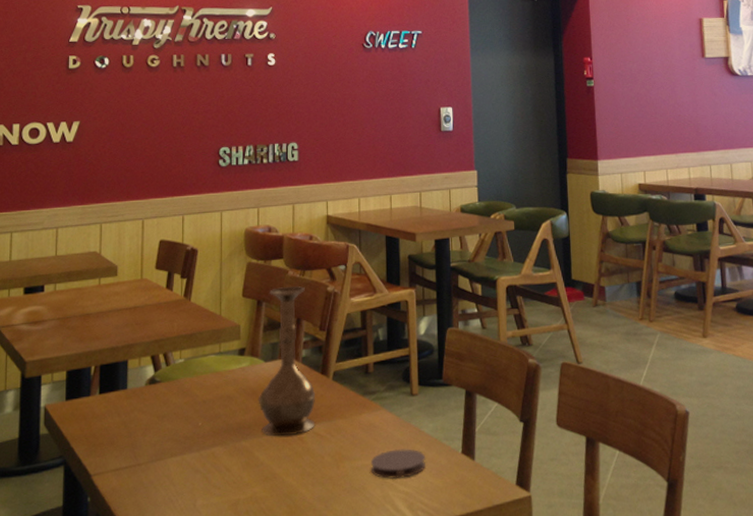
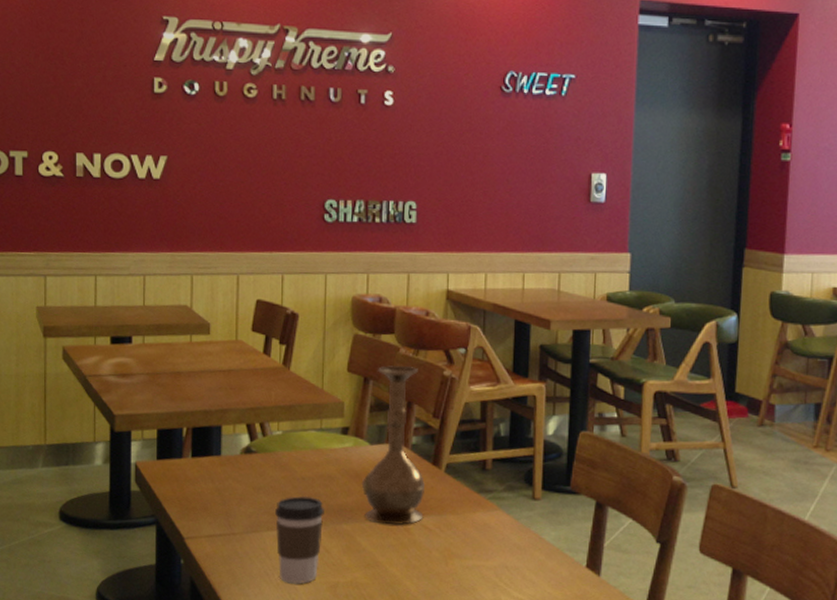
coffee cup: none [179,418,224,507] -> present [275,495,324,584]
coaster: present [371,449,425,480] -> none [483,553,544,585]

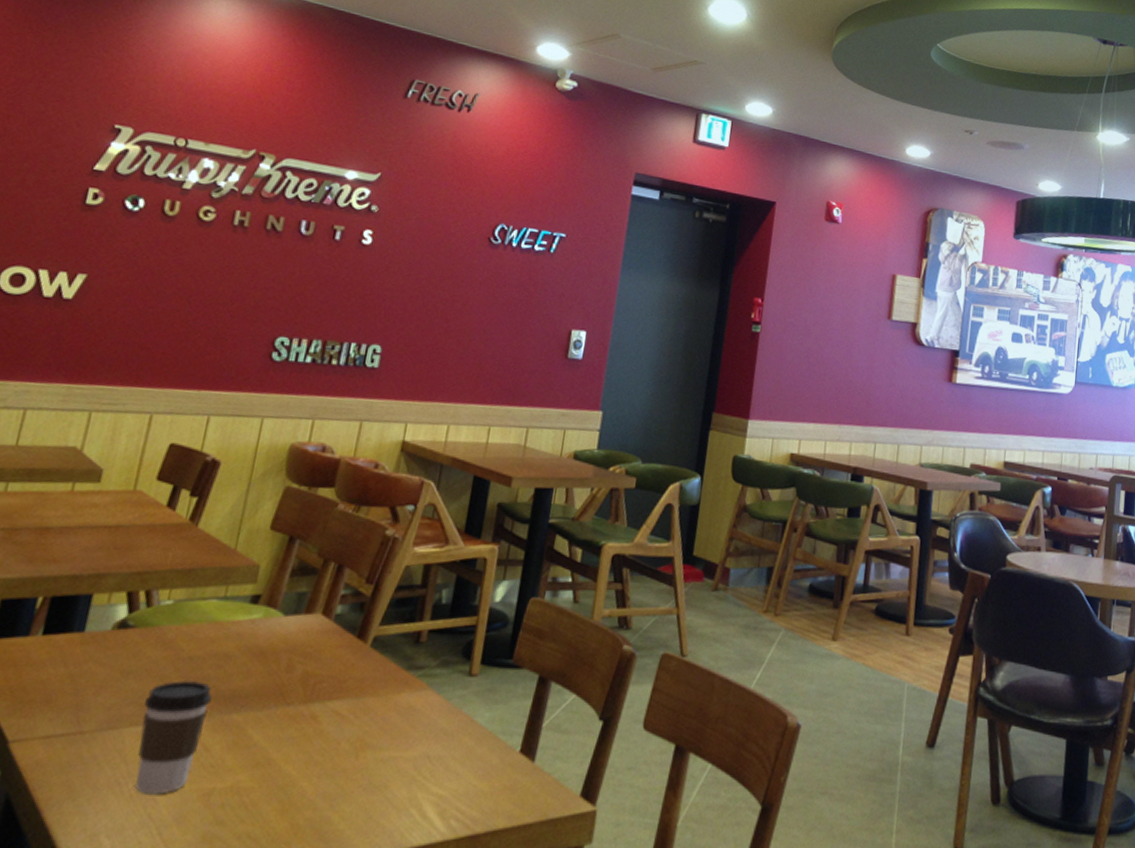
vase: present [361,365,426,525] -> none [263,523,357,713]

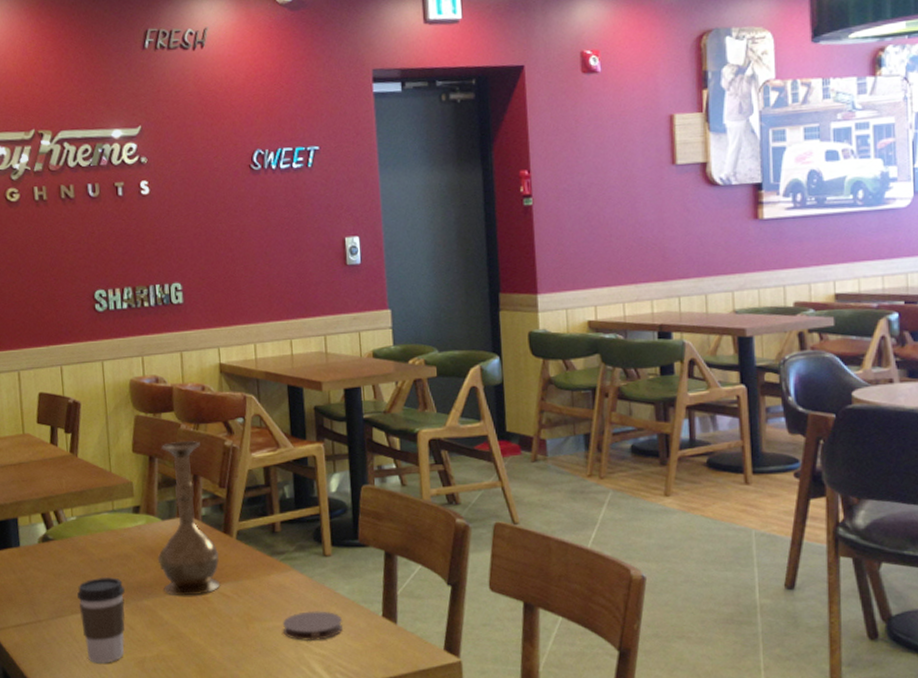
vase: none [263,523,357,713] -> present [157,440,221,596]
coaster: none [400,741,473,779] -> present [283,611,343,642]

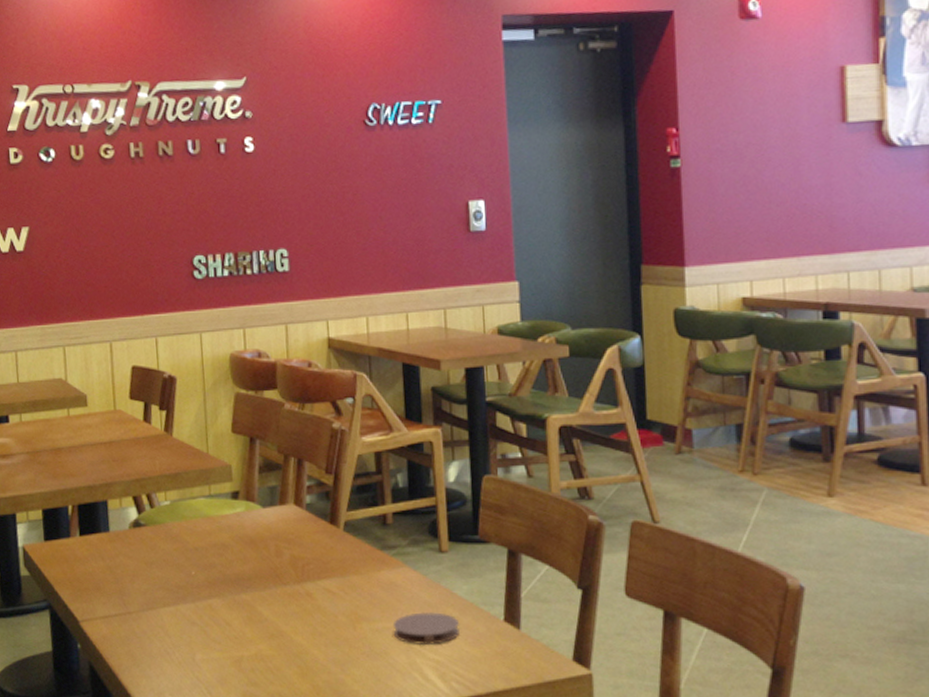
coffee cup: present [77,576,125,664] -> none [170,567,221,661]
vase: present [157,440,221,596] -> none [257,421,326,591]

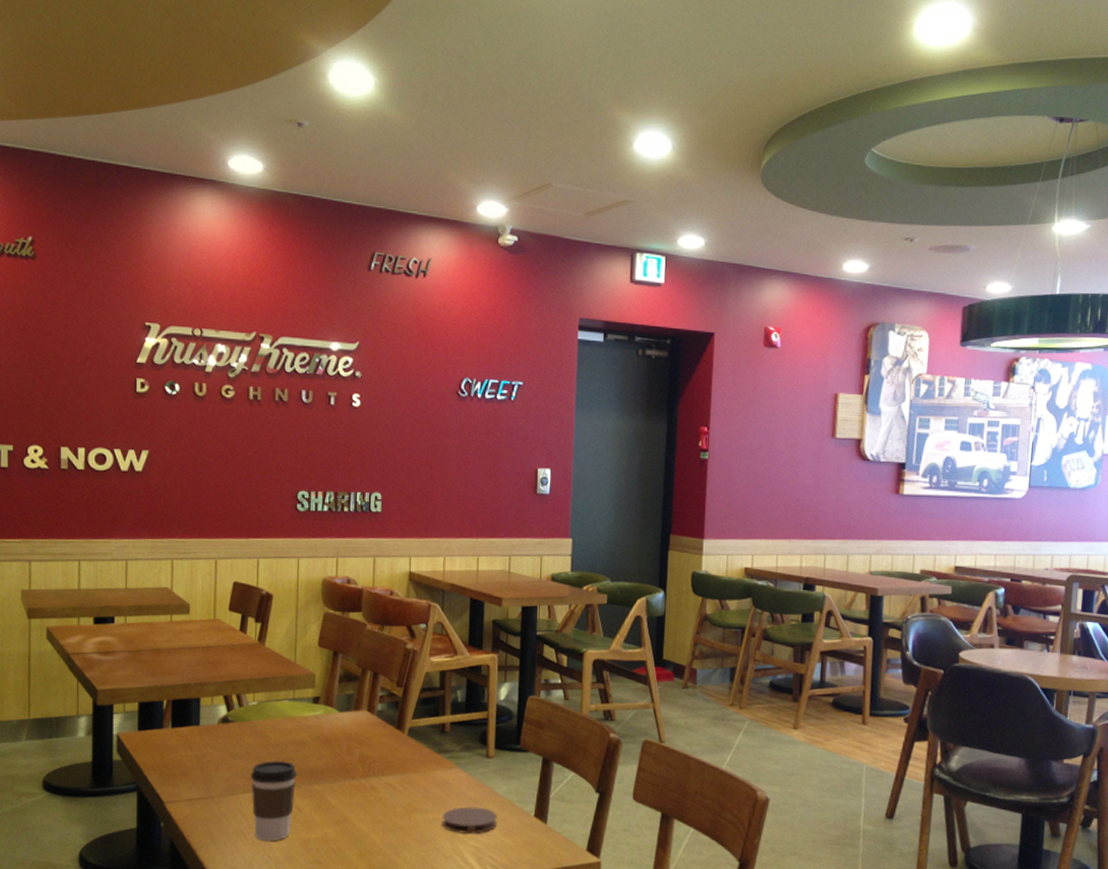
coffee cup: none [170,567,221,661] -> present [251,760,297,841]

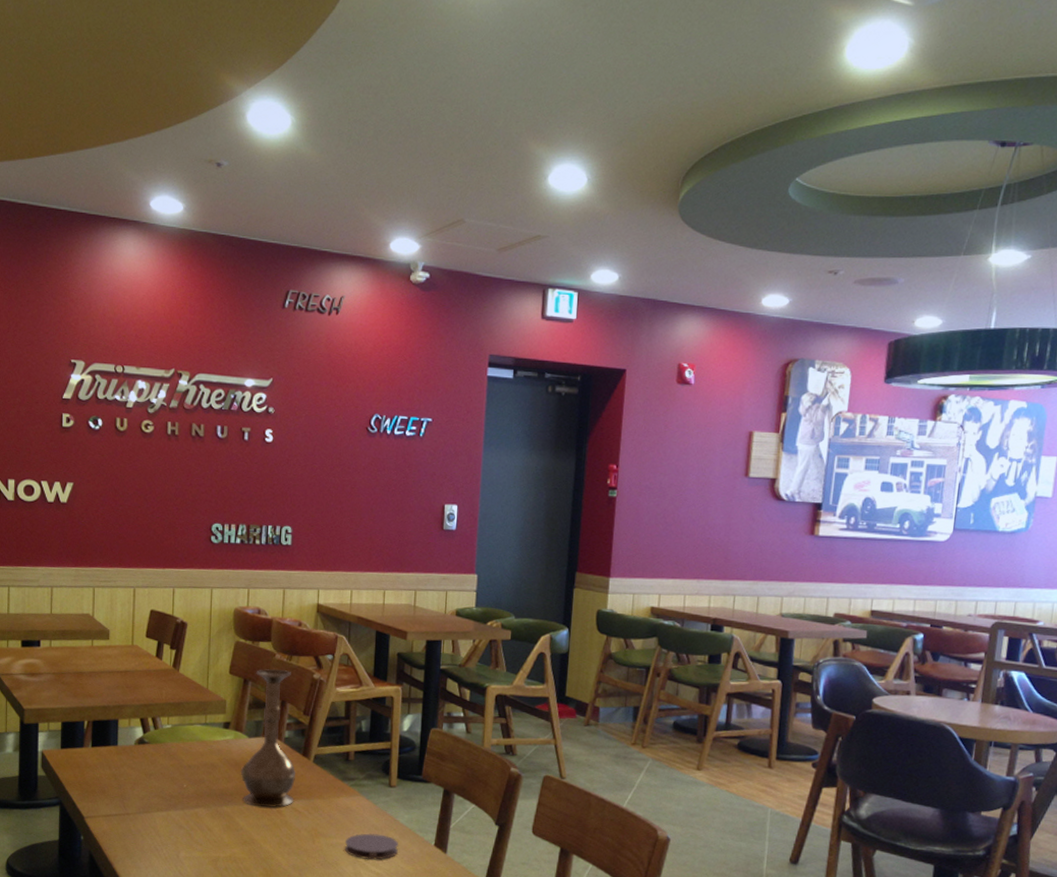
coffee cup: present [251,760,297,841] -> none [165,781,208,858]
vase: none [331,640,390,785] -> present [240,669,296,808]

